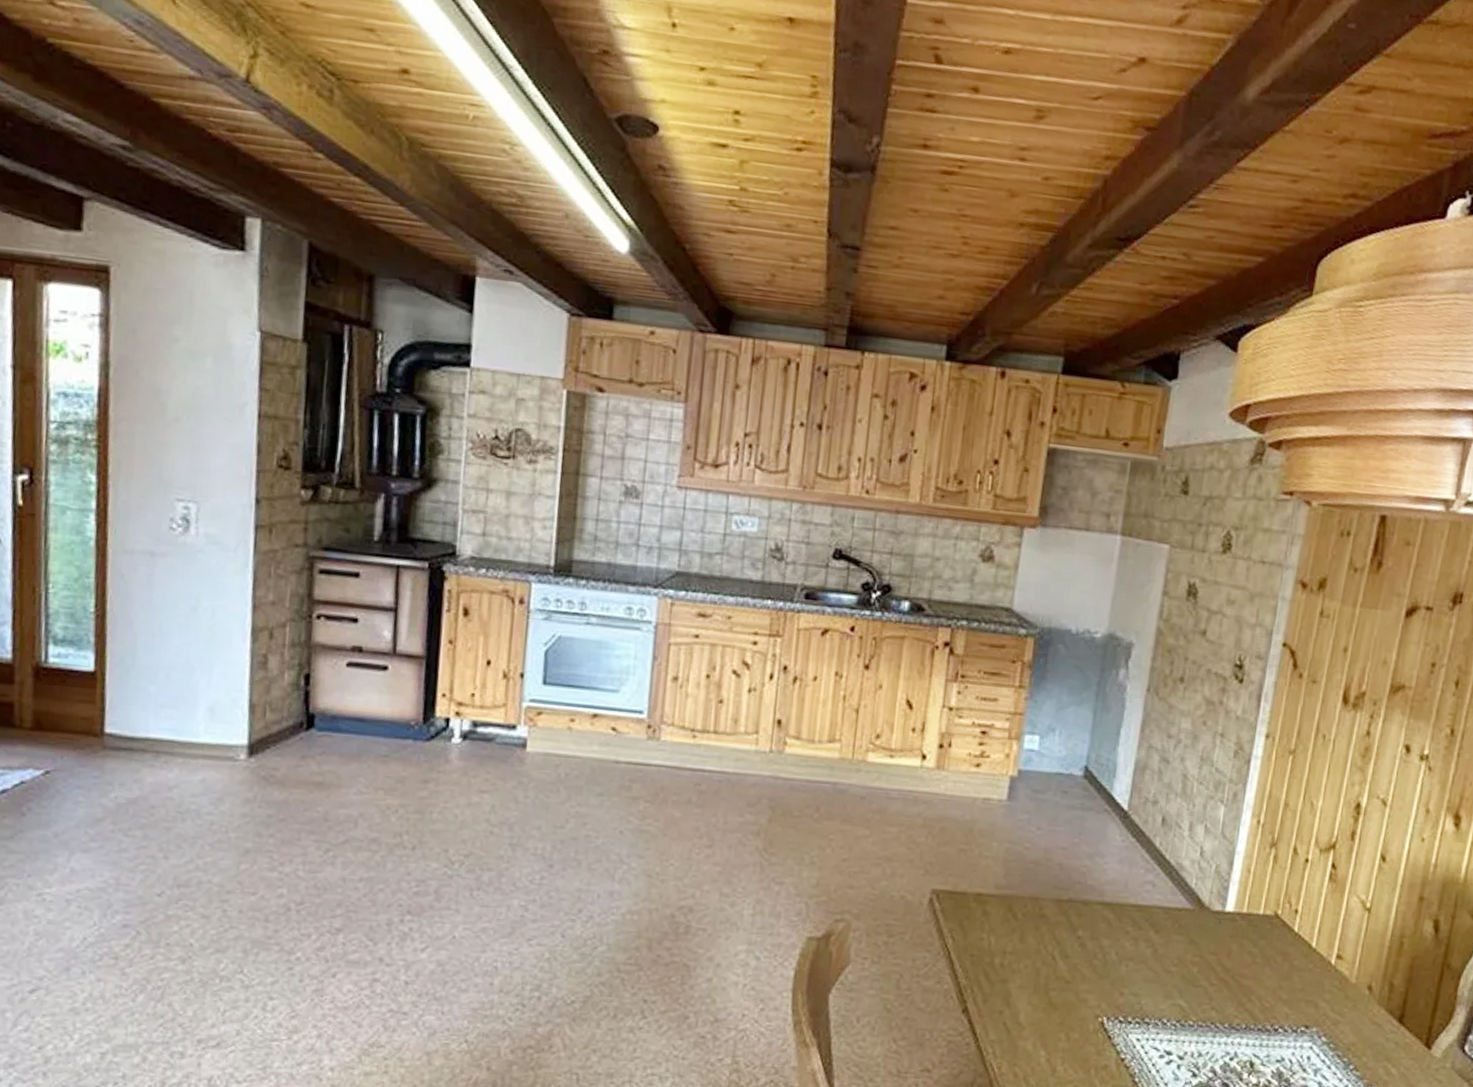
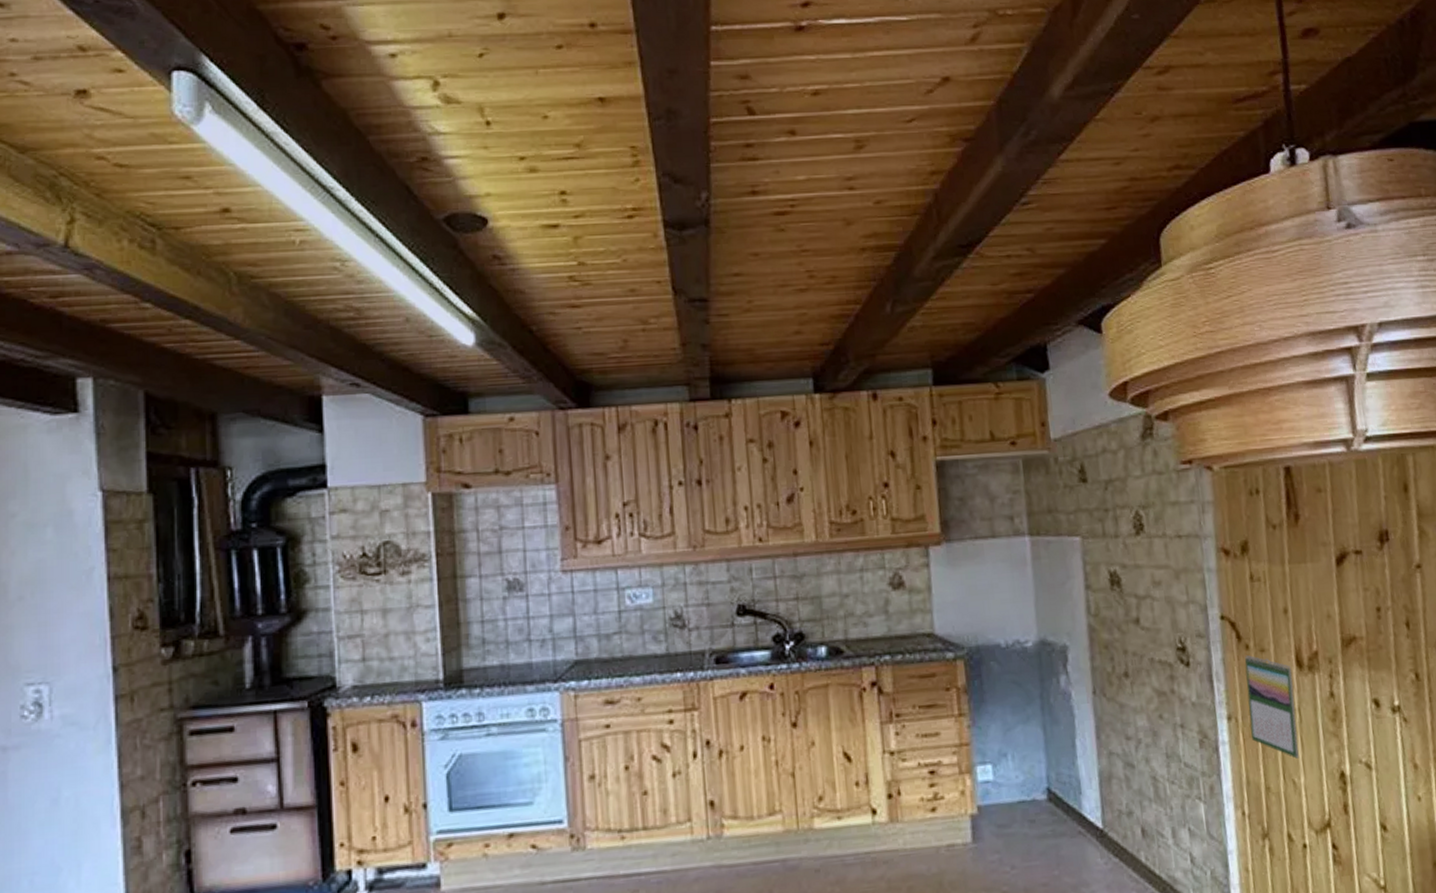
calendar: none [1283,683,1337,784] -> present [1244,655,1299,759]

